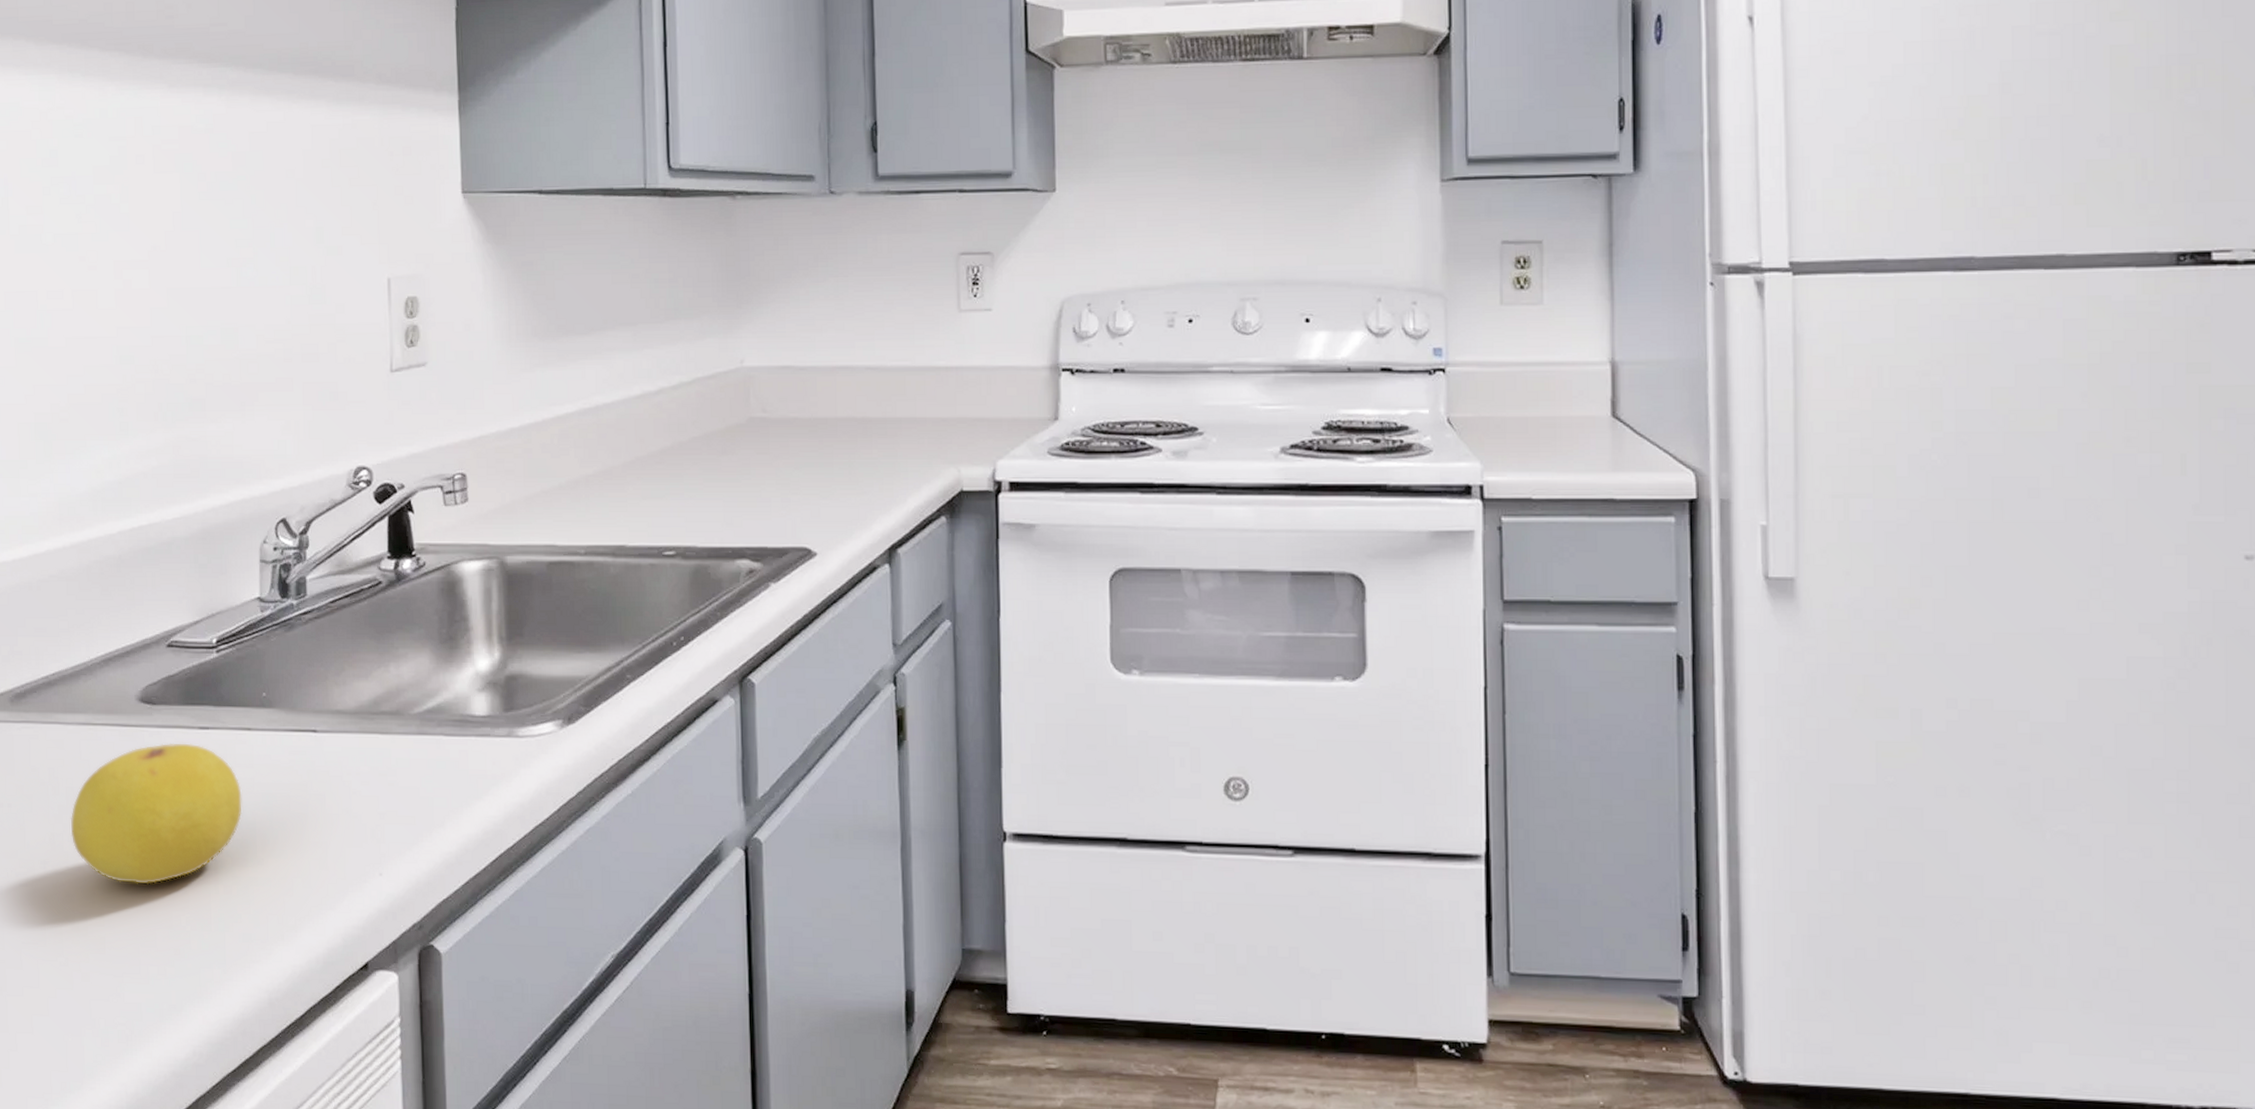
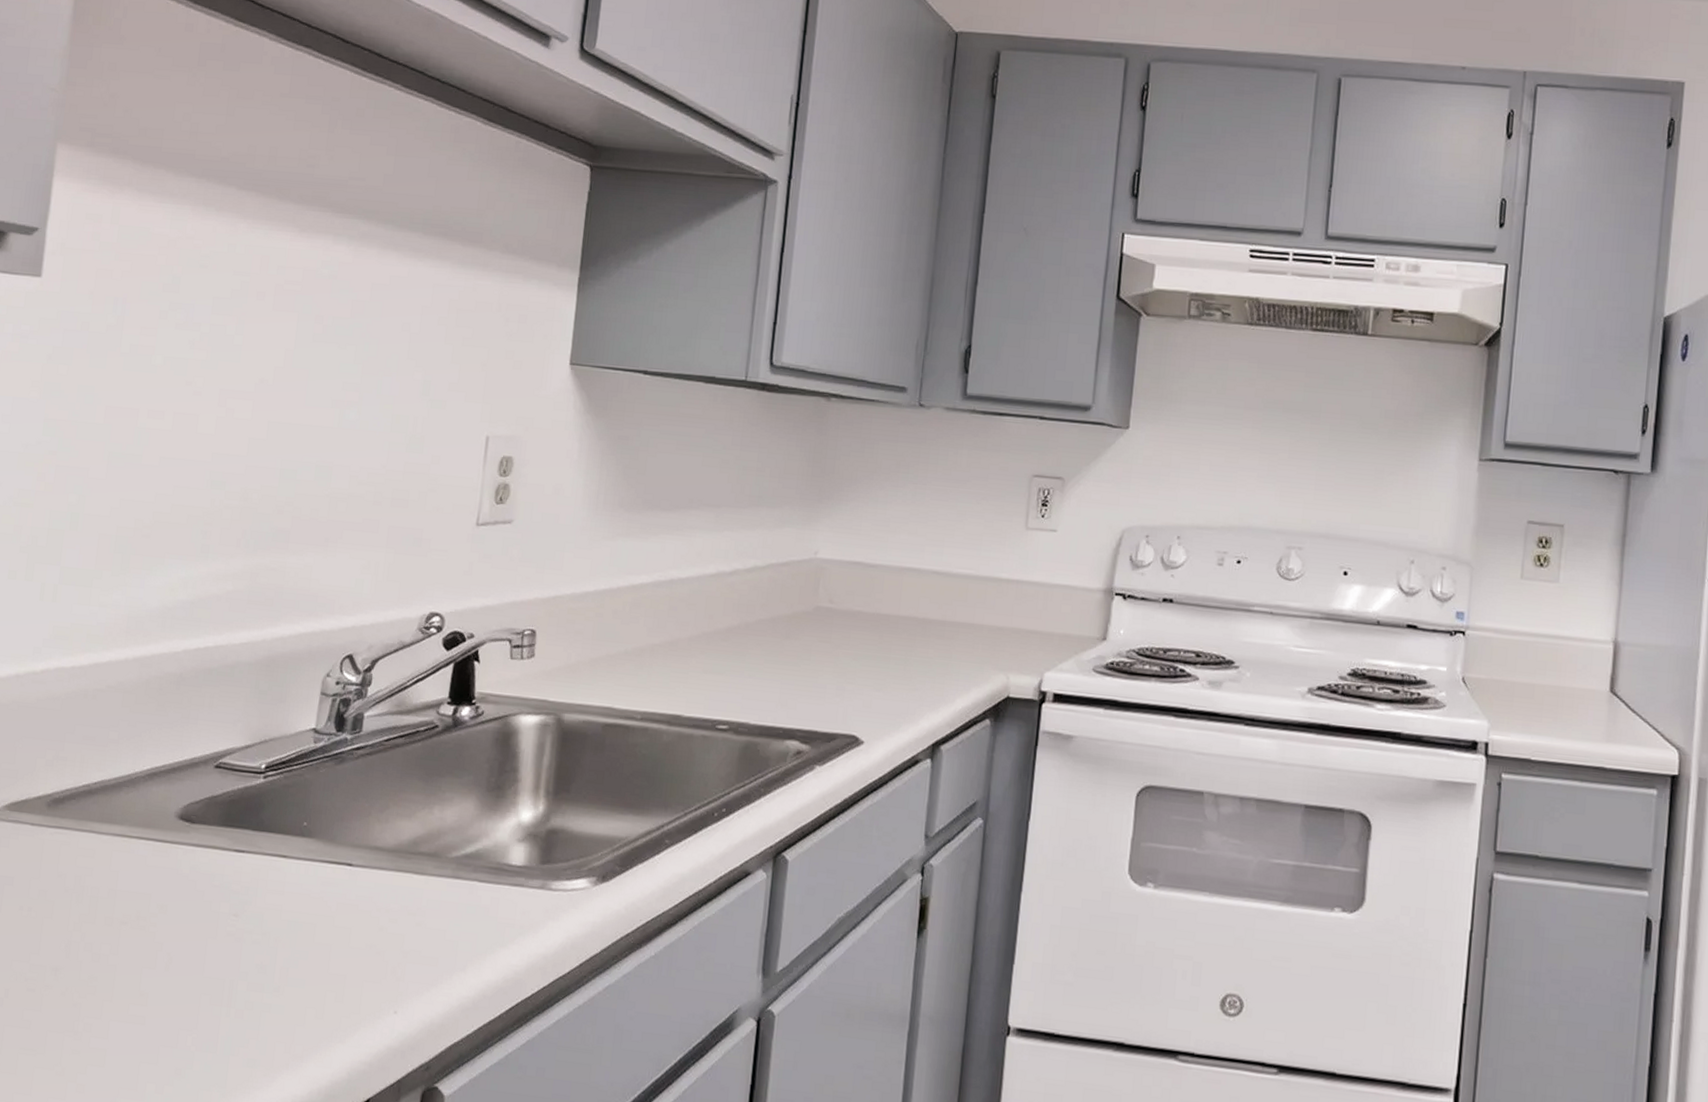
lemon: present [70,743,243,885] -> none [87,862,268,1001]

